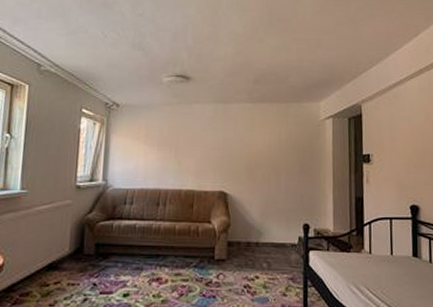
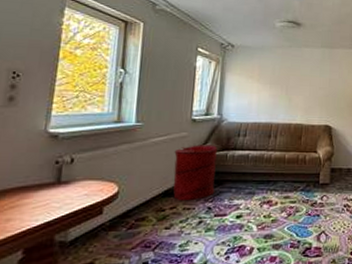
laundry hamper: none [57,213,102,276] -> present [173,145,217,201]

